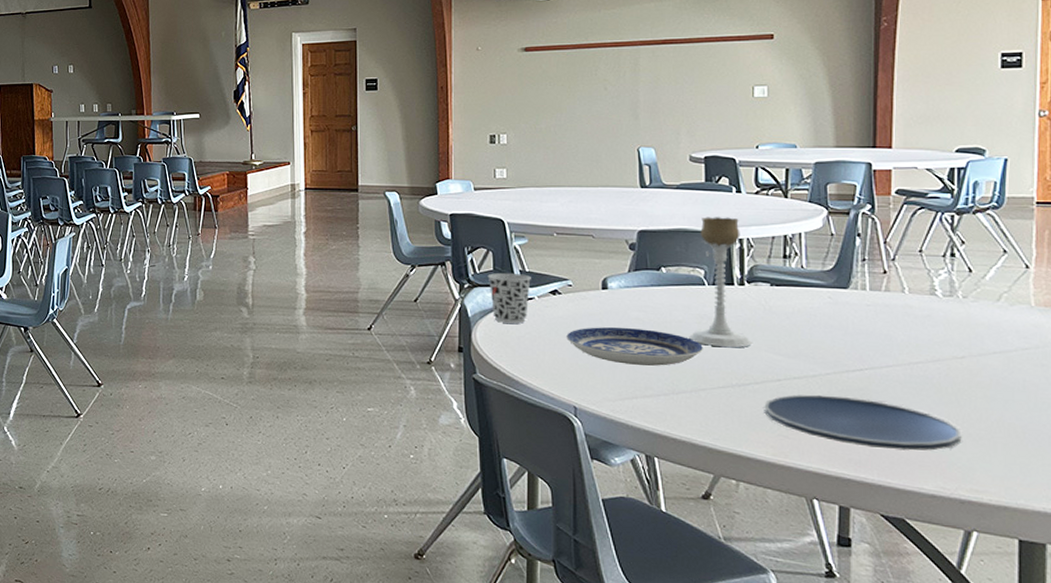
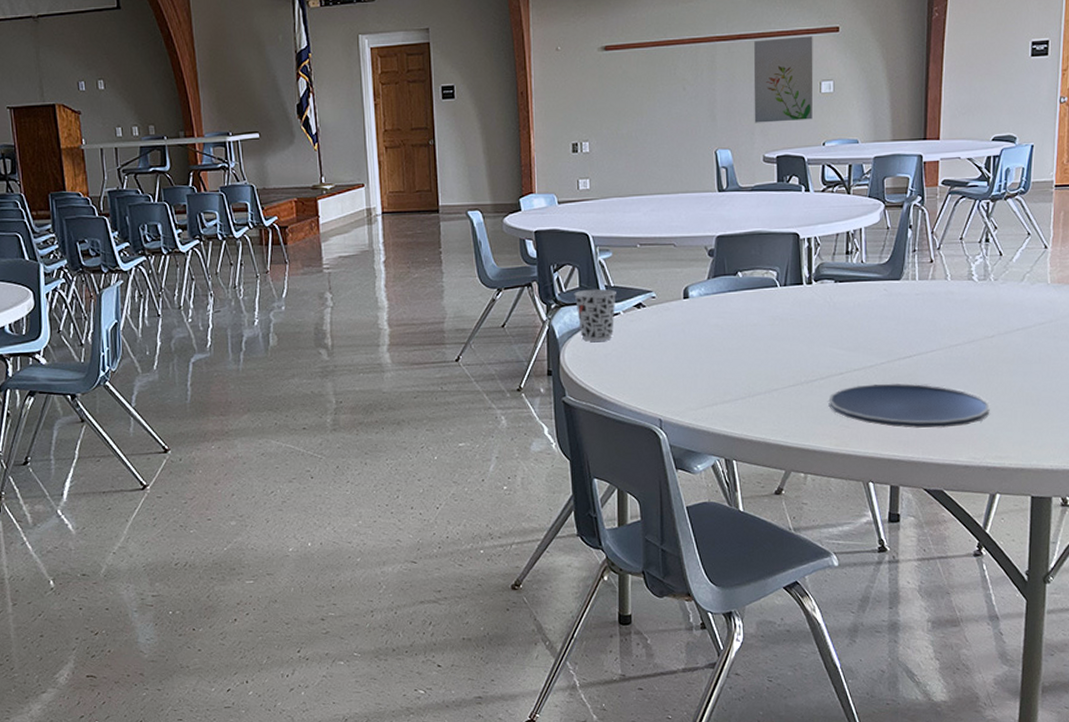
plate: present [566,327,703,366] -> none [651,335,775,373]
wall art: none [679,43,745,124] -> present [753,36,813,123]
candle holder: present [689,217,752,348] -> none [763,217,818,347]

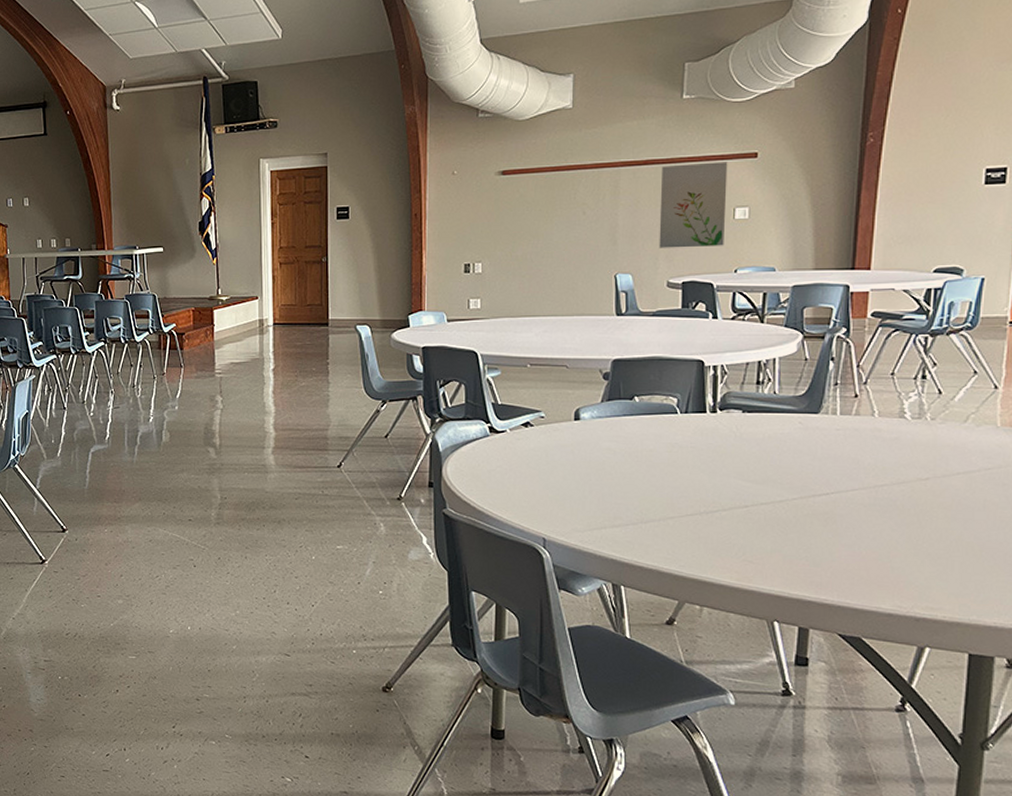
cup: present [574,288,616,342] -> none [459,405,503,457]
plate: present [828,383,990,429] -> none [730,519,921,572]

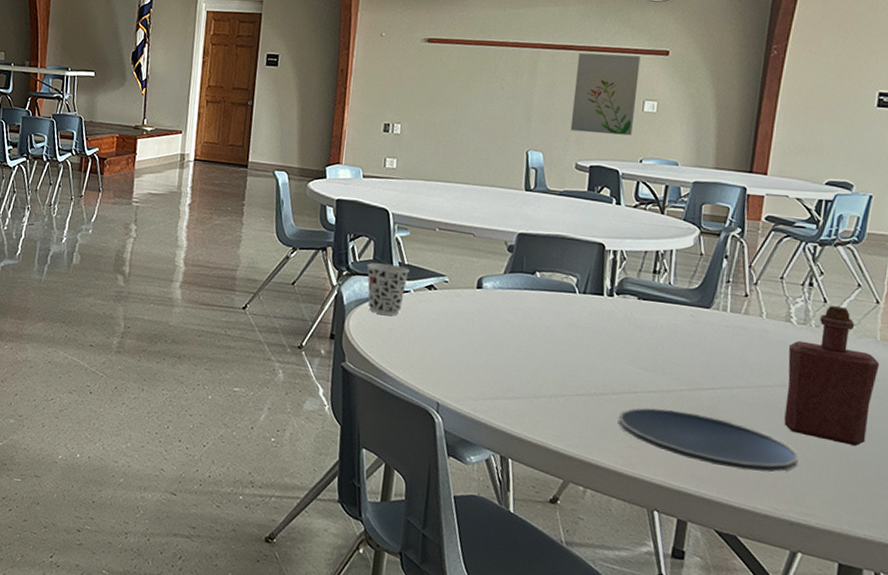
cup: none [459,405,503,457] -> present [367,262,409,316]
plate: none [730,519,921,572] -> present [618,407,799,473]
bottle: none [903,395,1001,535] -> present [784,305,880,446]

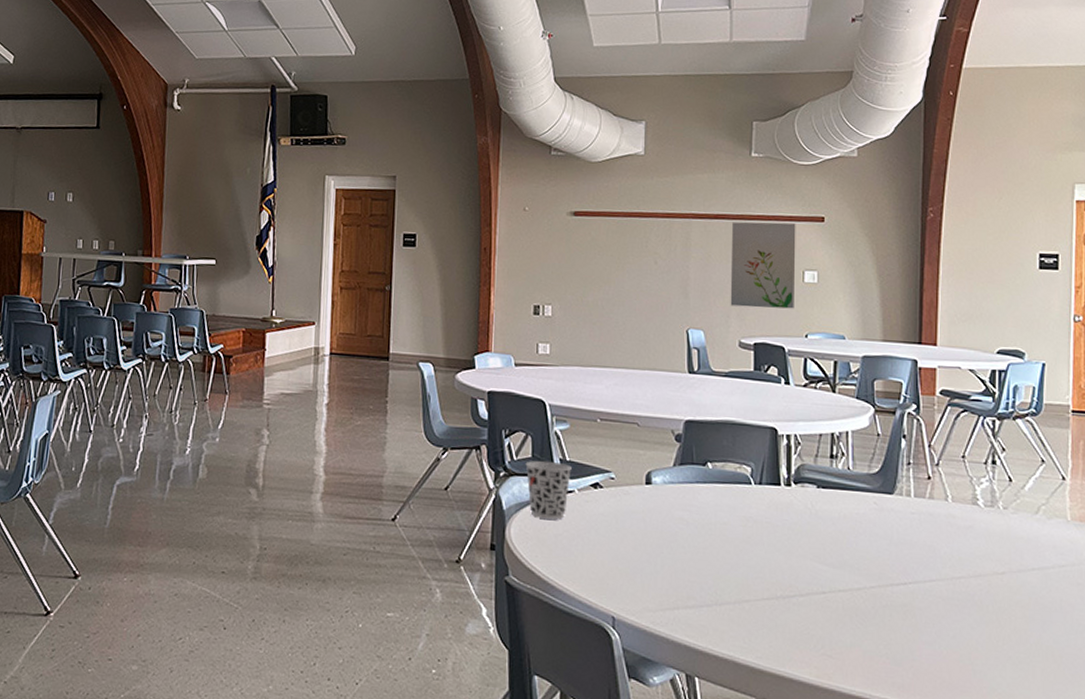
plate: present [618,407,799,473] -> none [808,609,1002,675]
bottle: present [784,305,880,446] -> none [978,484,1073,639]

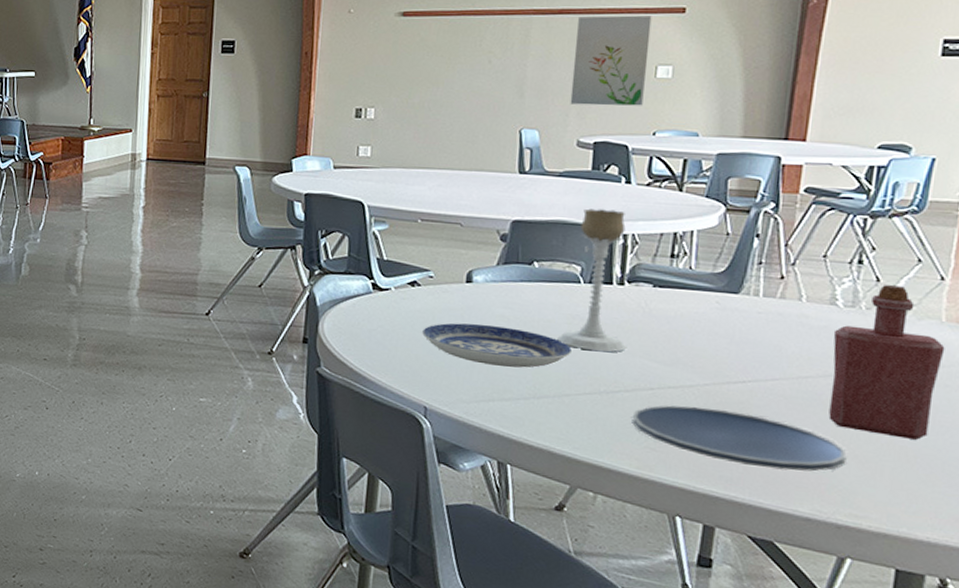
cup: present [525,460,572,520] -> none [341,259,389,316]
plate: none [607,526,748,573] -> present [422,323,572,368]
candle holder: none [734,409,797,555] -> present [557,208,626,352]
plate: none [808,609,1002,675] -> present [632,405,847,472]
bottle: none [978,484,1073,639] -> present [829,284,945,440]

